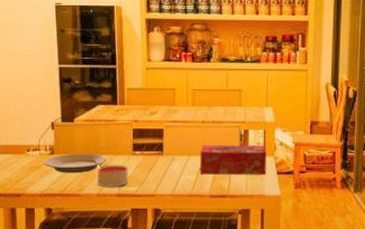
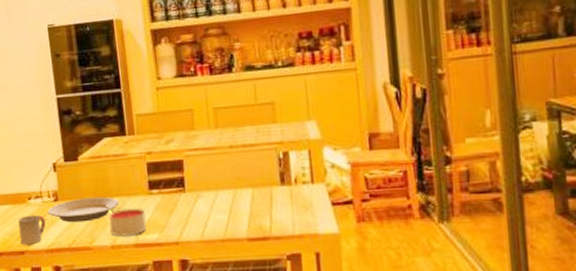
cup: none [17,164,42,190] -> present [18,214,46,246]
tissue box: present [200,145,266,175] -> none [230,170,317,213]

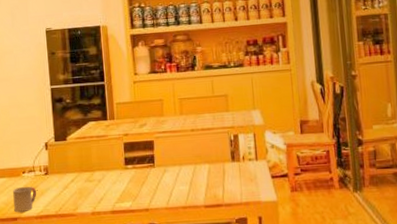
plate: present [47,196,119,223] -> none [38,171,100,193]
candle: present [109,208,147,237] -> none [91,180,122,205]

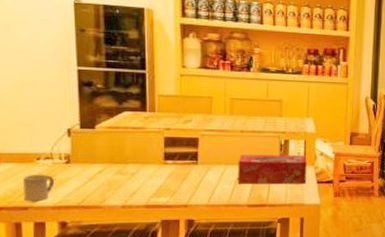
tissue box: none [191,149,260,185] -> present [238,155,307,185]

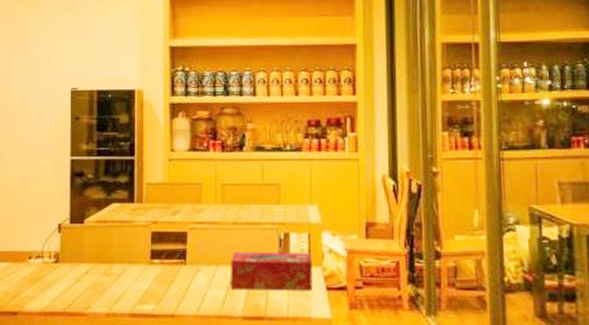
cup: present [23,174,55,202] -> none [15,274,43,306]

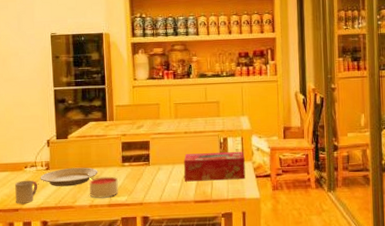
cup: none [15,274,43,306] -> present [15,180,38,204]
plate: none [46,261,120,287] -> present [40,167,98,187]
candle: none [108,276,144,305] -> present [89,176,118,198]

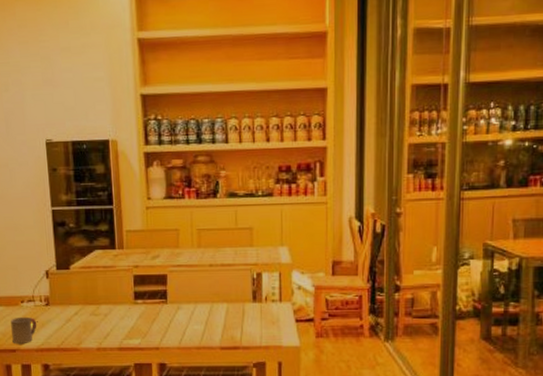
plate: present [40,167,98,187] -> none [39,303,107,326]
candle: present [89,176,118,198] -> none [96,315,130,340]
tissue box: present [184,152,246,182] -> none [208,290,283,324]

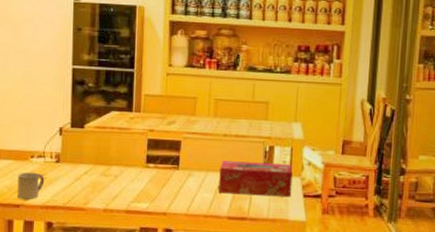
tissue box: none [208,290,283,324] -> present [219,161,293,198]

